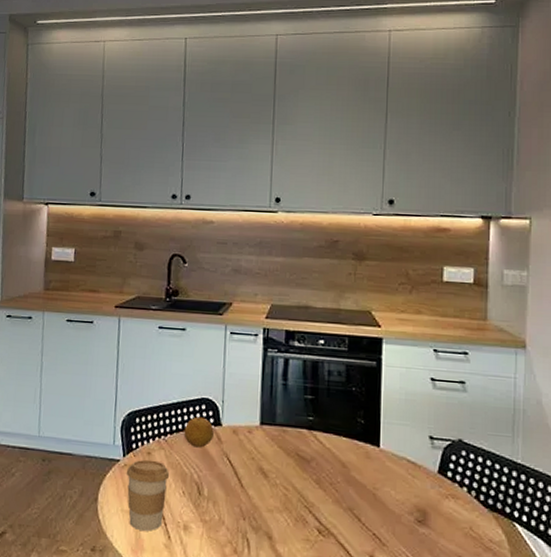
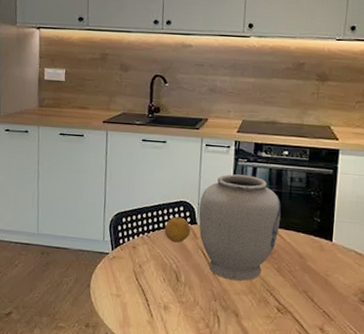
coffee cup: present [126,459,170,531] -> none [114,252,152,311]
vase: none [223,366,318,495] -> present [198,174,281,281]

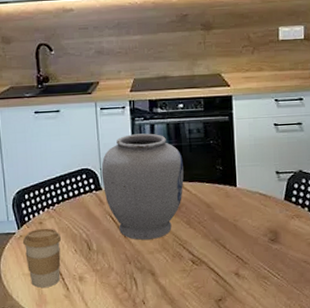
coffee cup: none [114,252,152,311] -> present [22,228,62,288]
fruit: present [164,217,190,243] -> none [69,185,96,212]

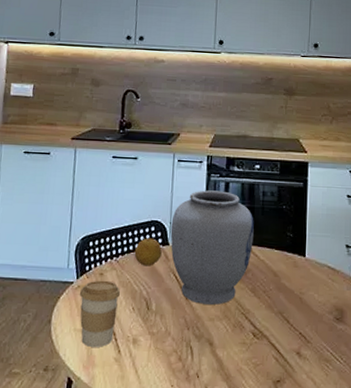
fruit: none [69,185,96,212] -> present [134,238,162,266]

